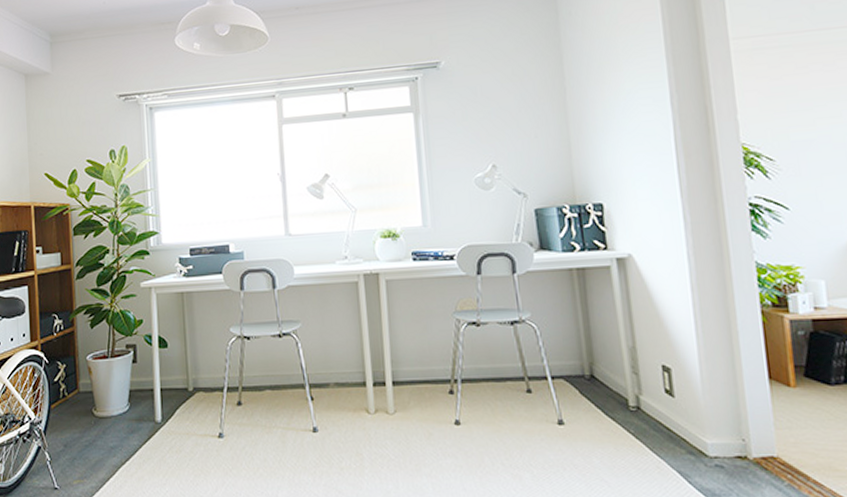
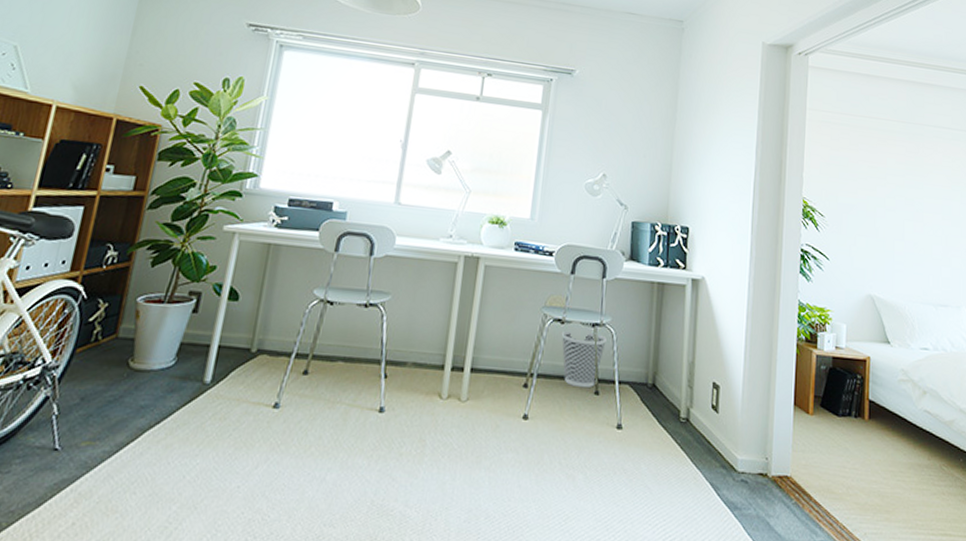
wastebasket: none [478,329,531,388] -> present [561,329,608,388]

